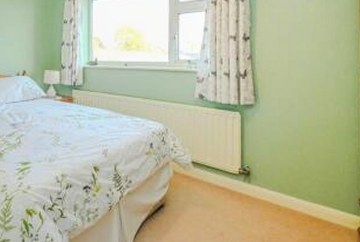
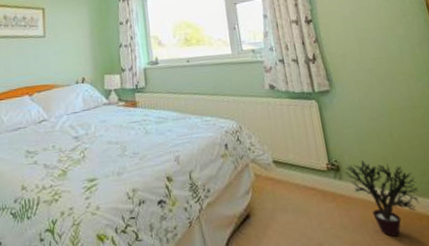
potted plant: none [254,169,315,233] -> present [345,160,420,237]

